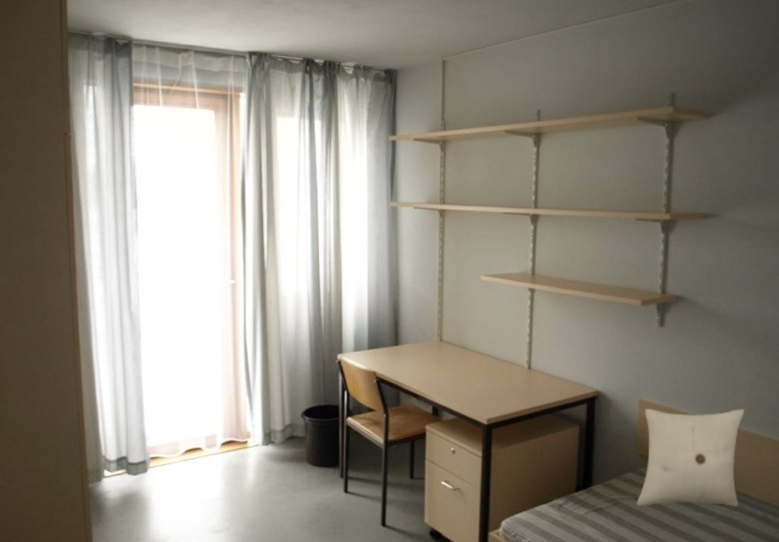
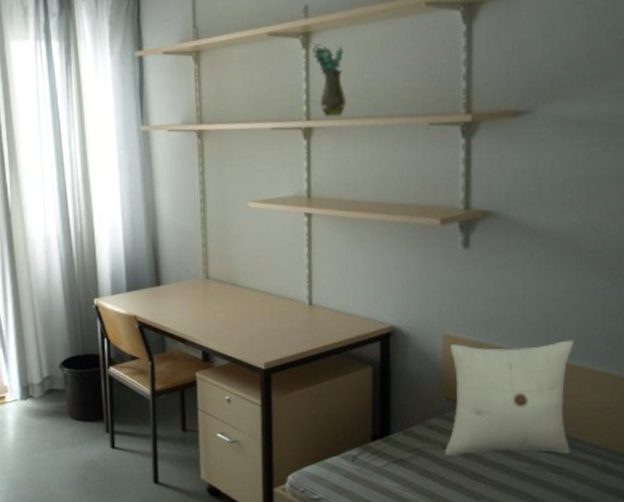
vase: none [543,142,569,207] -> present [313,43,347,117]

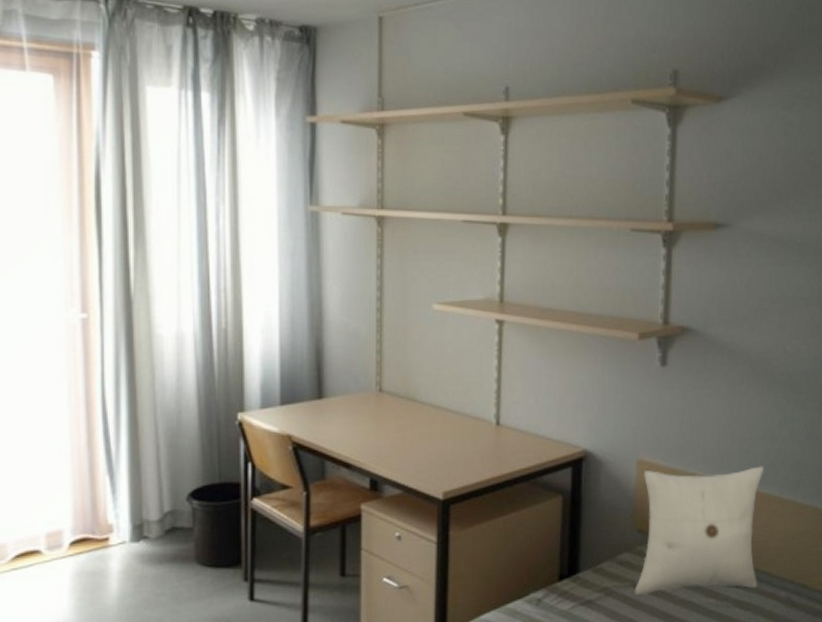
vase: present [313,43,347,117] -> none [512,129,546,214]

